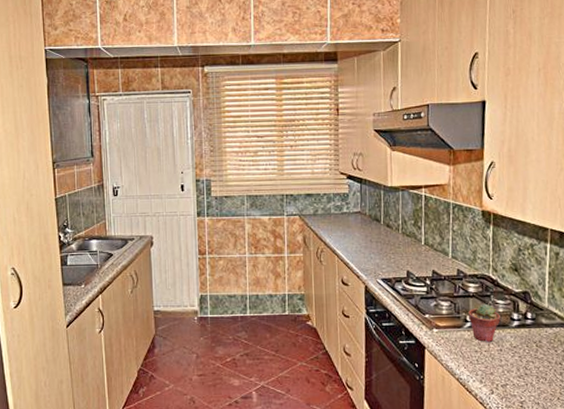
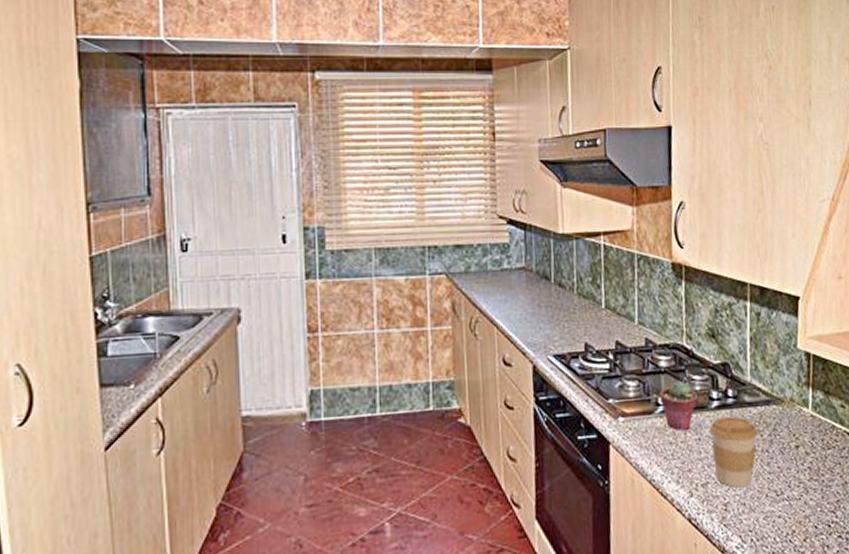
coffee cup: none [510,334,552,390] -> present [709,416,757,488]

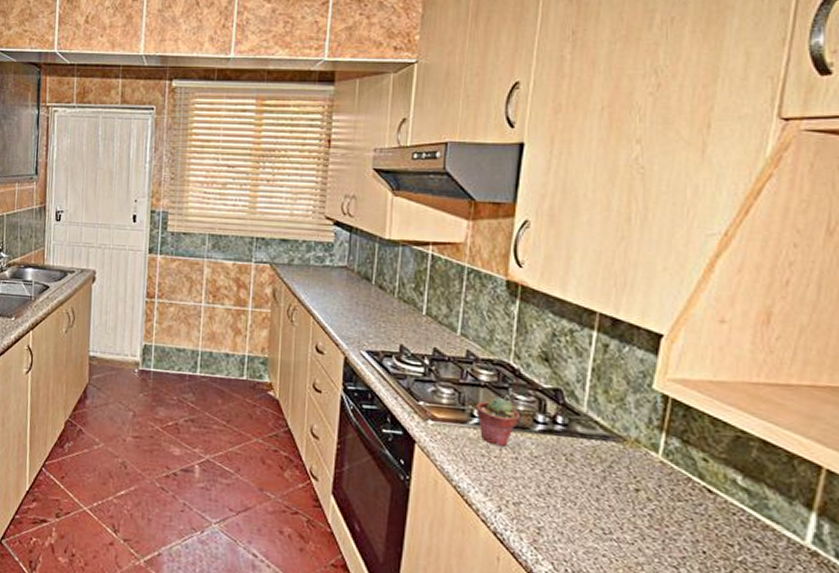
coffee cup: present [709,416,757,488] -> none [529,442,588,517]

